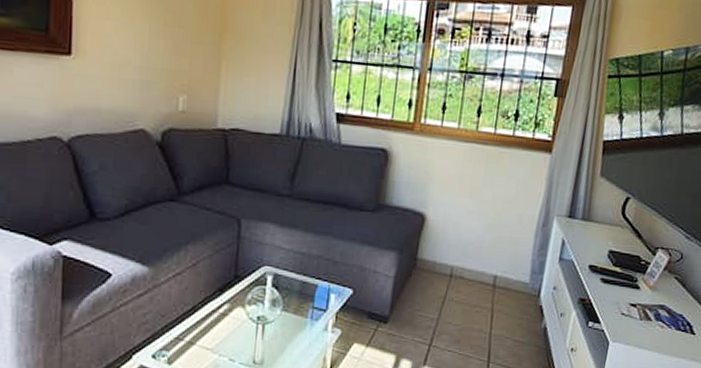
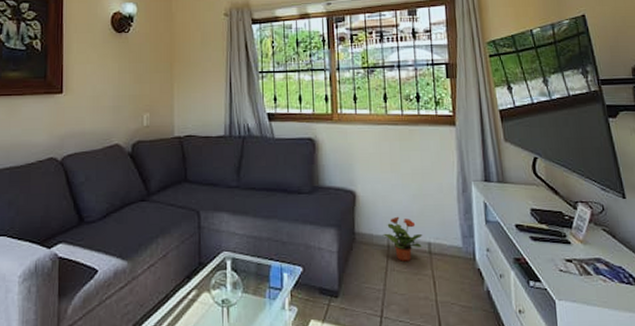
potted plant: none [447,245,490,293] -> present [382,216,423,261]

